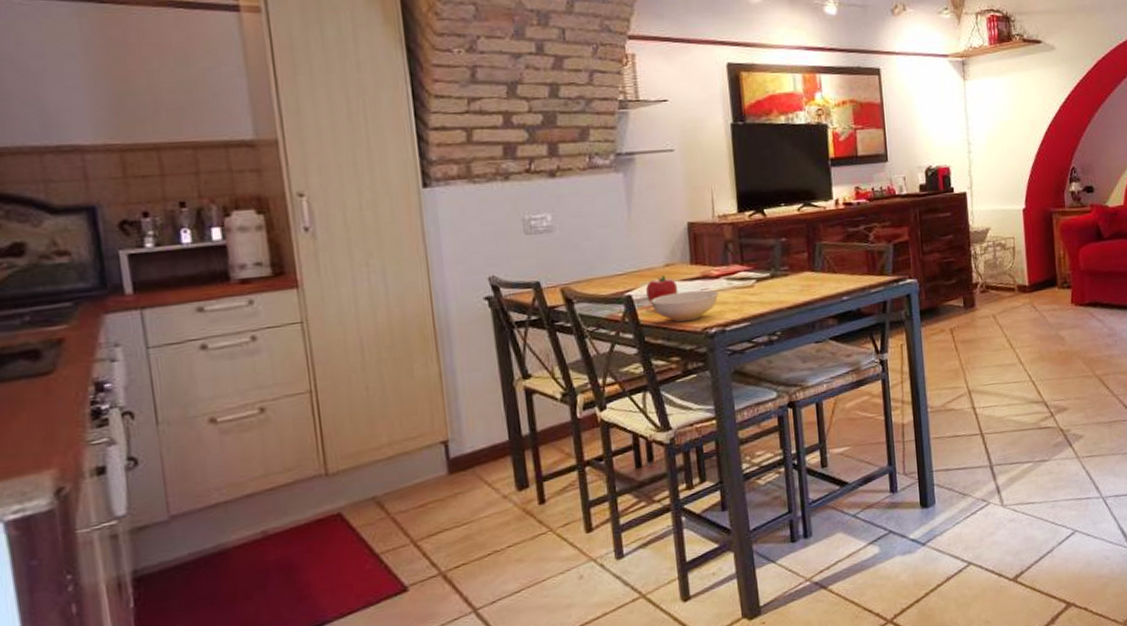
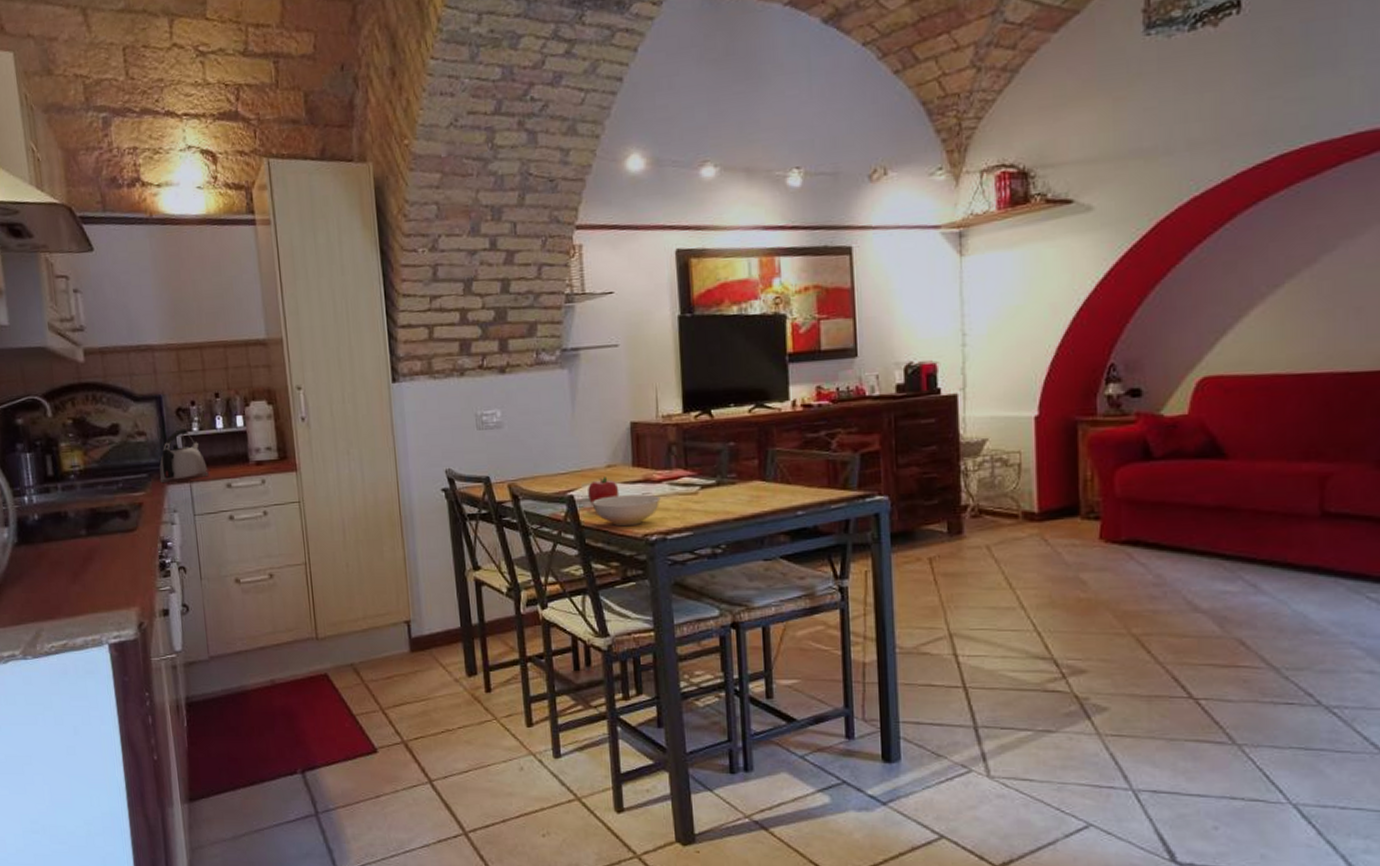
kettle: none [91,245,170,313] -> present [159,429,209,484]

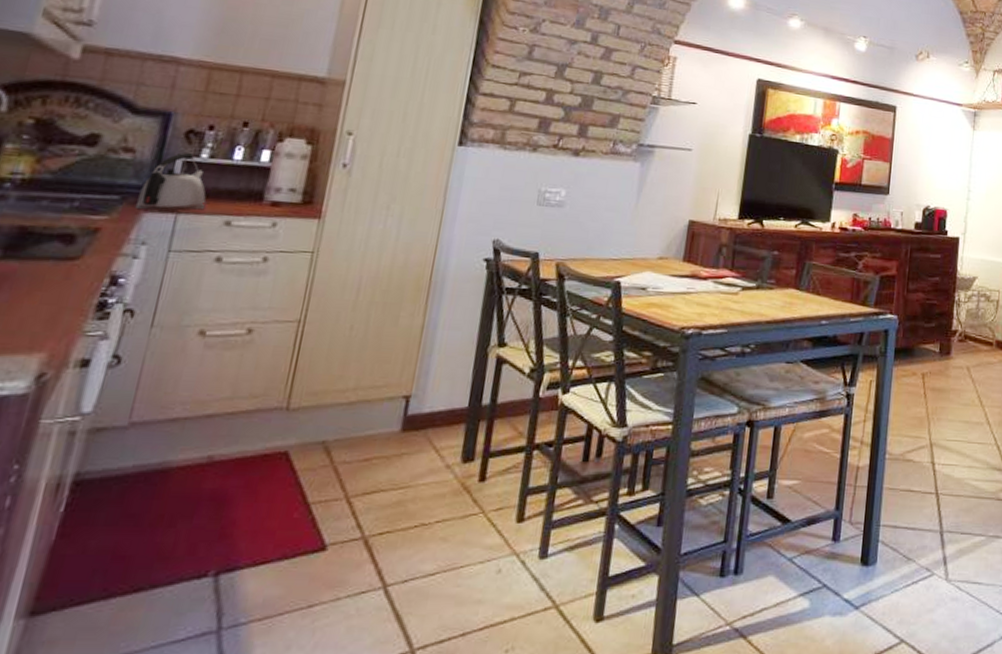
fruit: present [588,477,620,506] -> none [634,268,666,294]
bowl: present [592,494,661,527] -> none [637,286,704,318]

